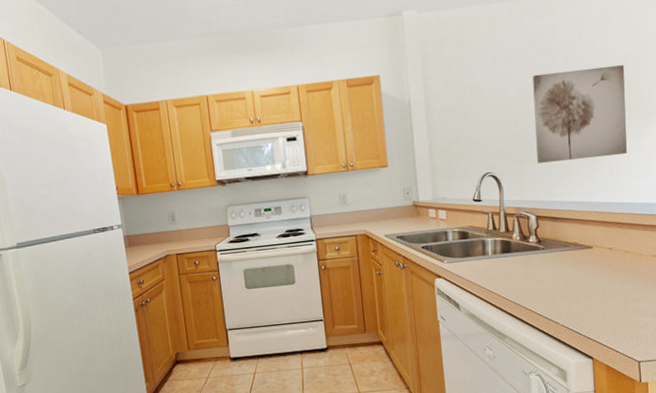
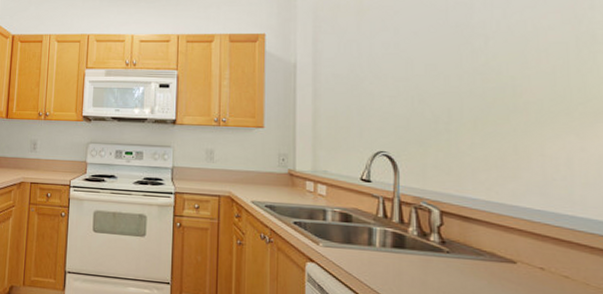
wall art: present [533,64,628,163] -> none [443,51,568,156]

